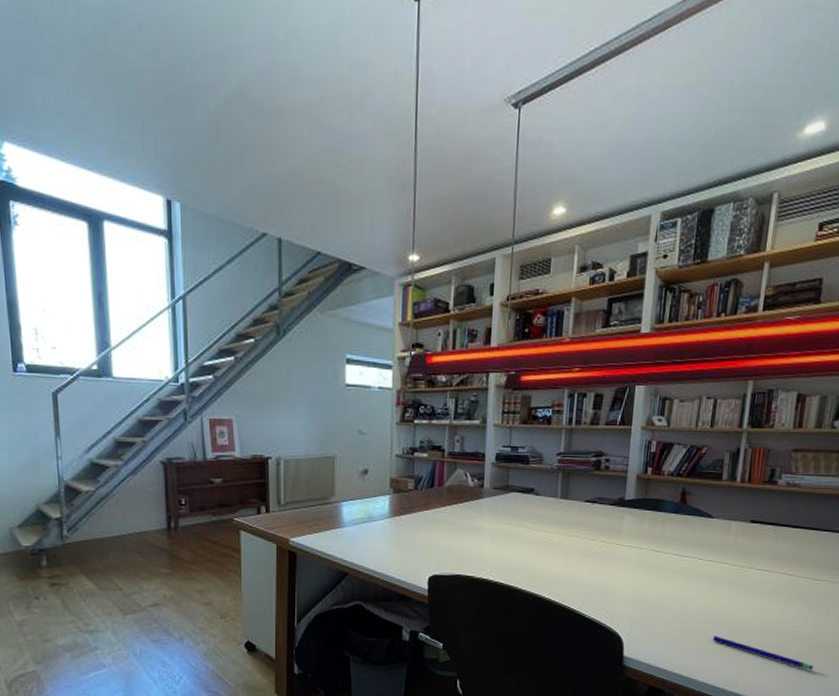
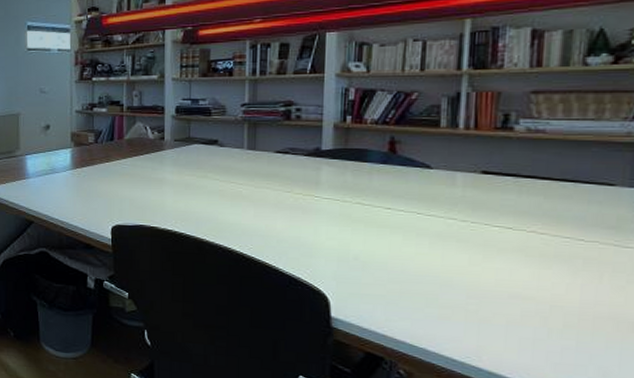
pen: present [713,636,814,670] -> none [443,300,587,348]

